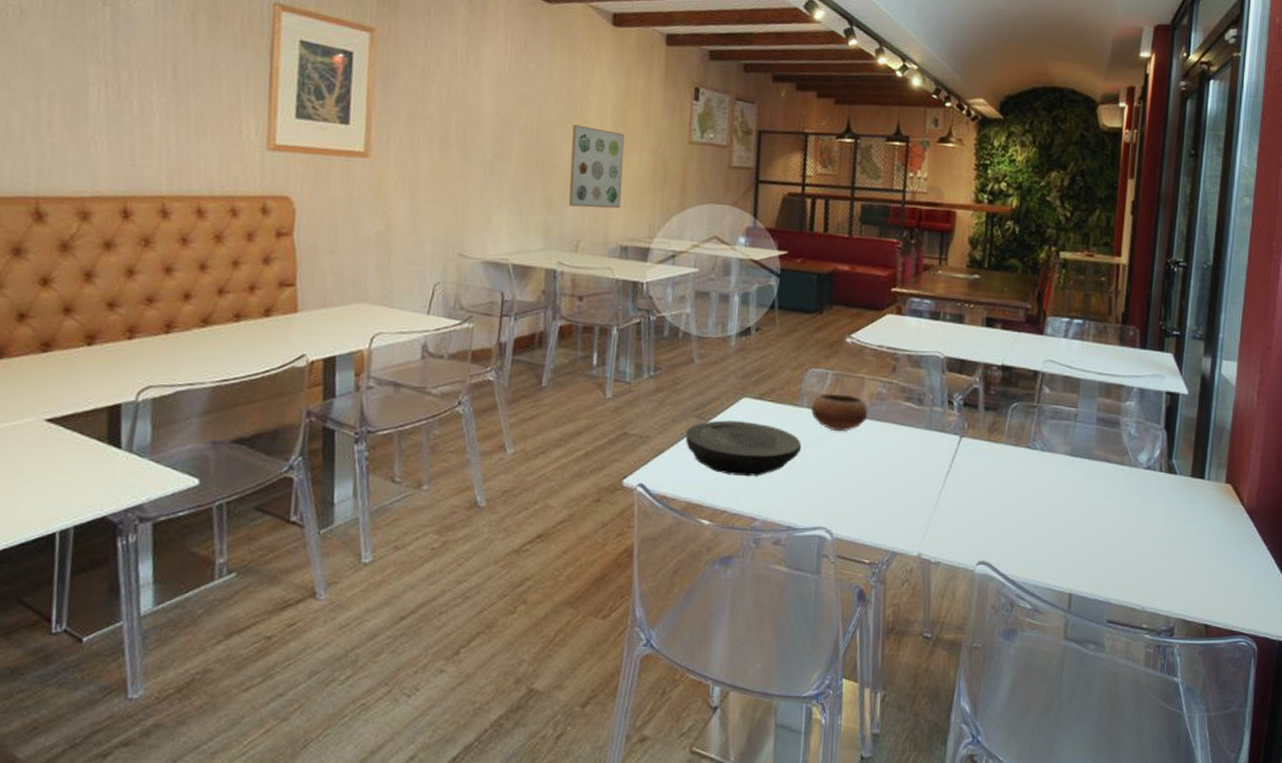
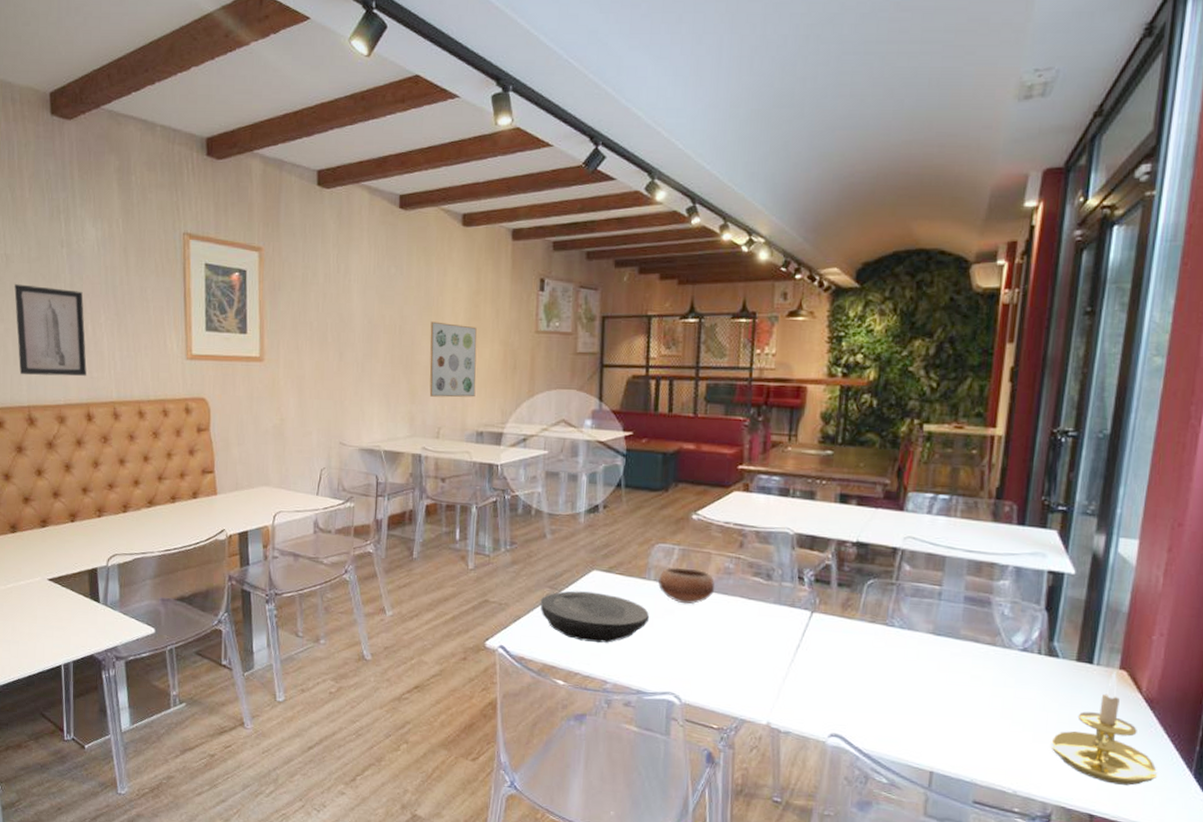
wall art: none [26,44,130,163] -> present [14,284,87,376]
candle holder: none [1172,486,1259,594] -> present [1051,672,1158,786]

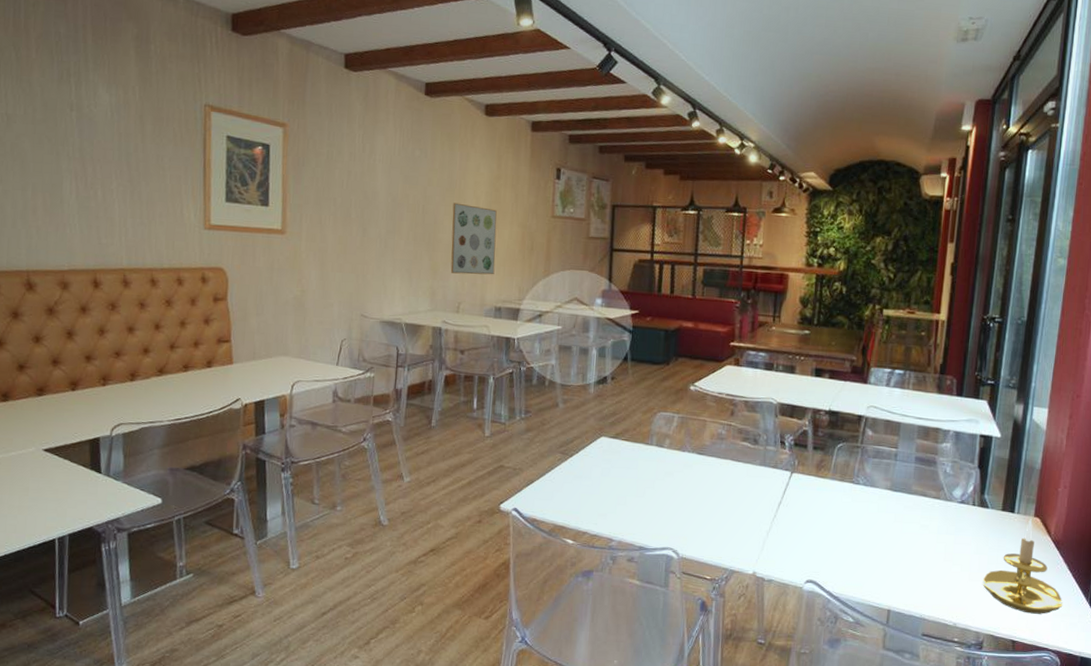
wall art: present [14,284,87,376] -> none [15,145,95,242]
plate: present [540,590,650,643] -> none [552,456,652,504]
bowl: present [658,566,715,605] -> none [660,432,710,467]

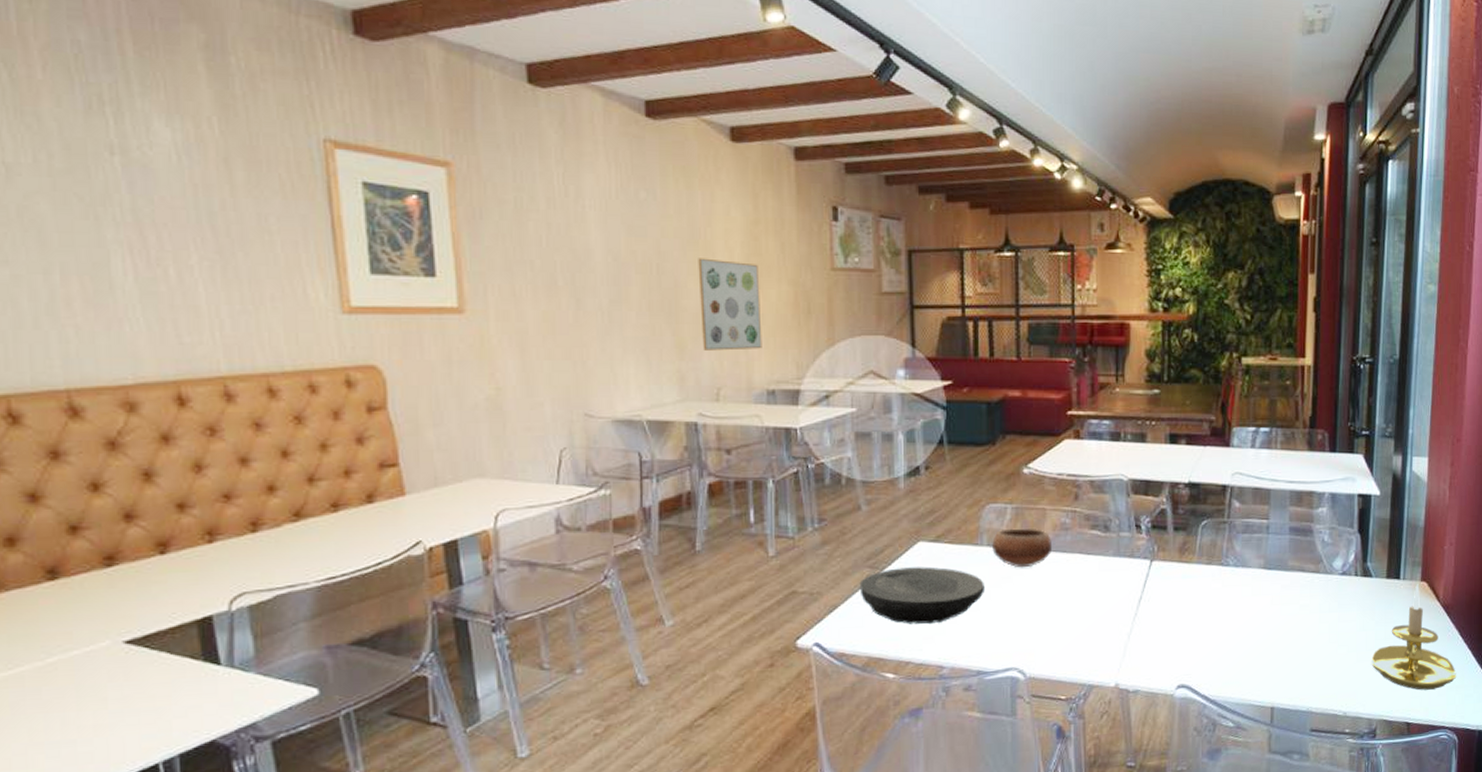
plate: none [552,456,652,504] -> present [859,566,986,625]
bowl: none [660,432,710,467] -> present [992,527,1053,568]

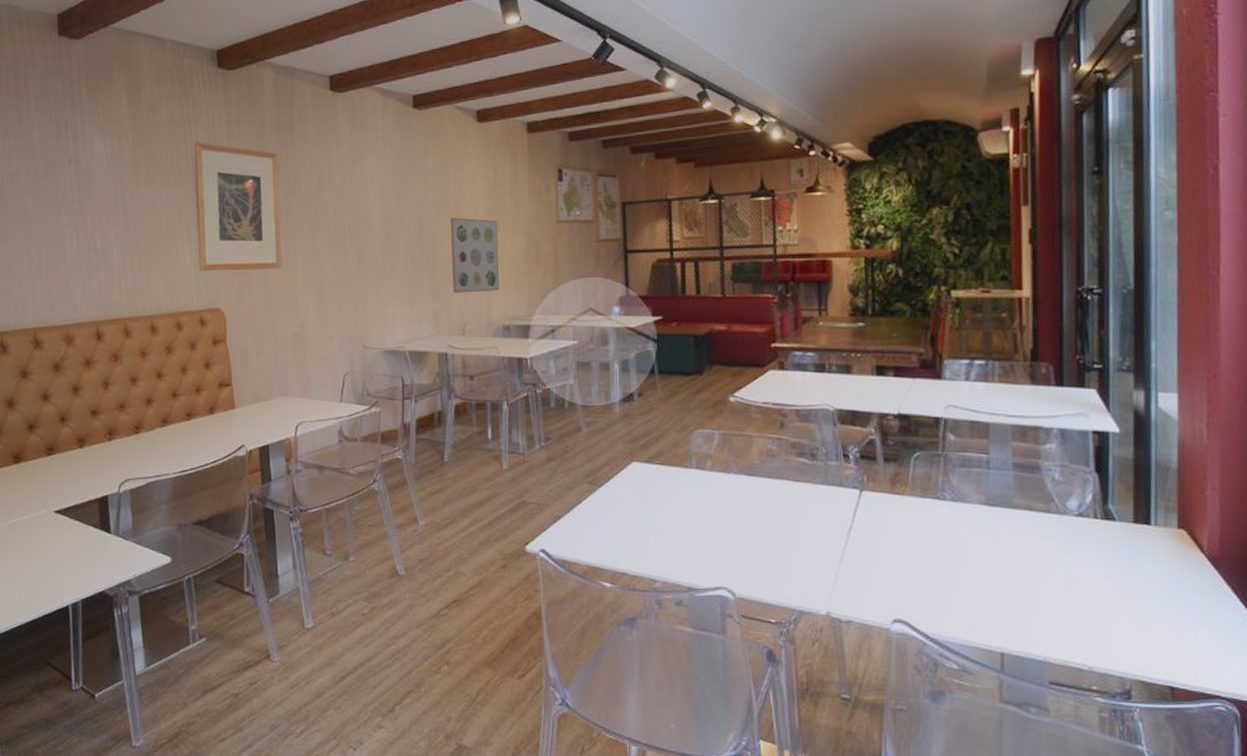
plate: present [859,566,986,625] -> none [580,485,695,540]
bowl: present [992,527,1053,568] -> none [701,451,760,491]
candle holder: present [1371,584,1457,690] -> none [1120,531,1233,652]

